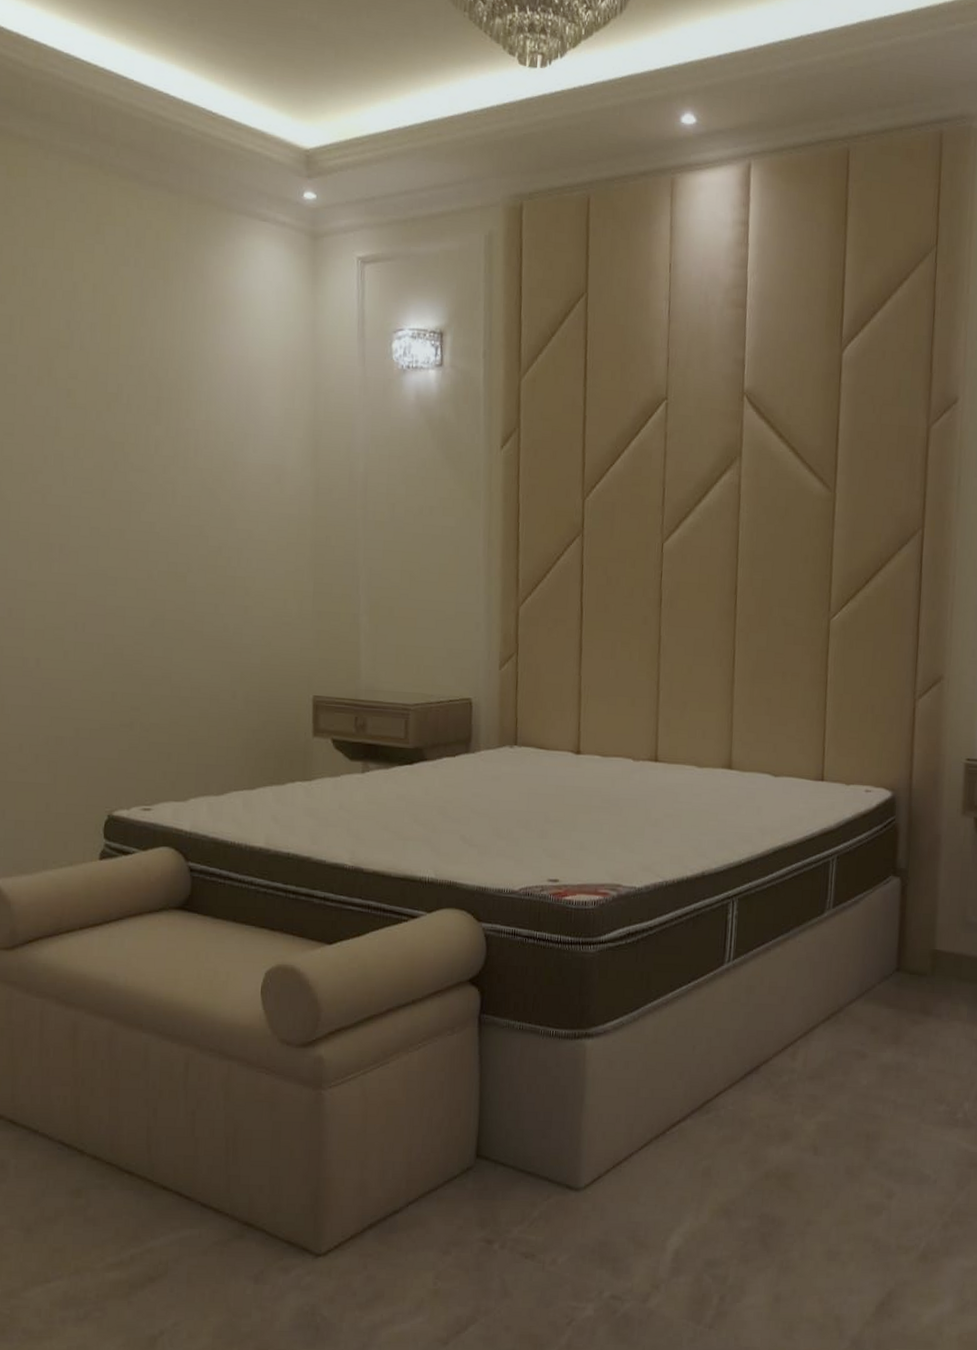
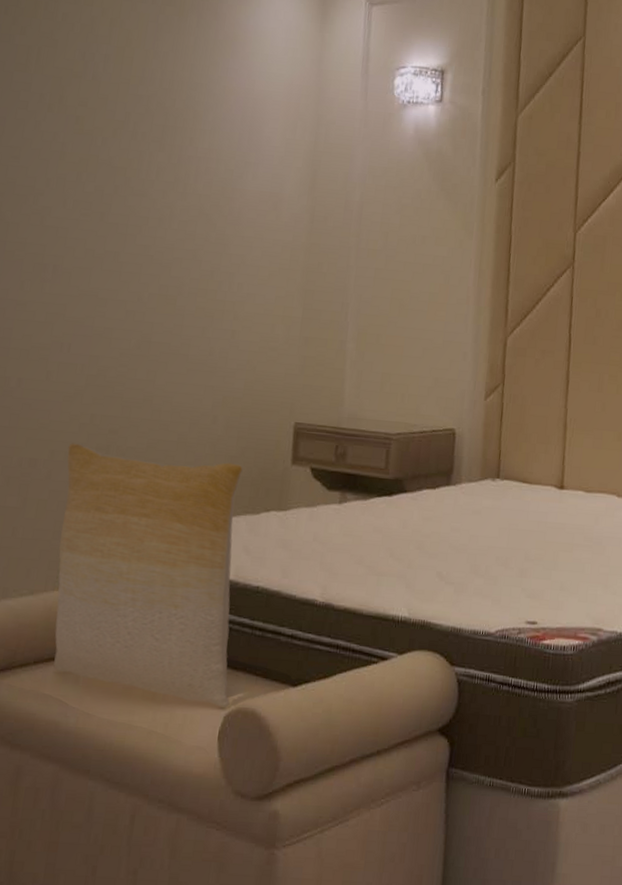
pillow: none [92,720,270,966] -> present [53,443,243,709]

